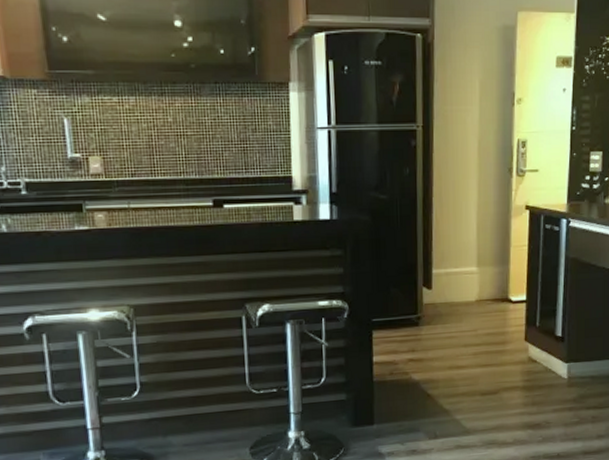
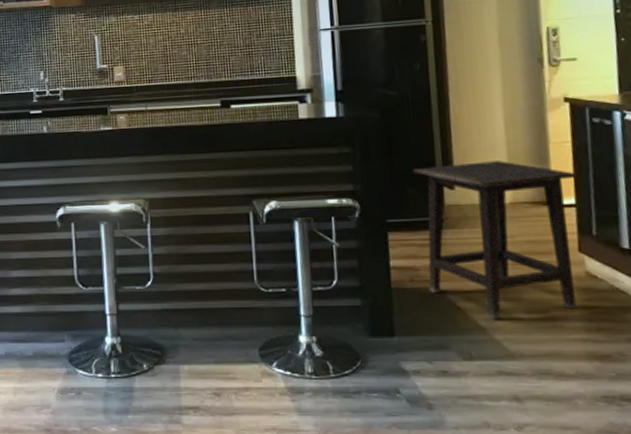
side table: none [397,262,530,403] -> present [413,161,578,320]

